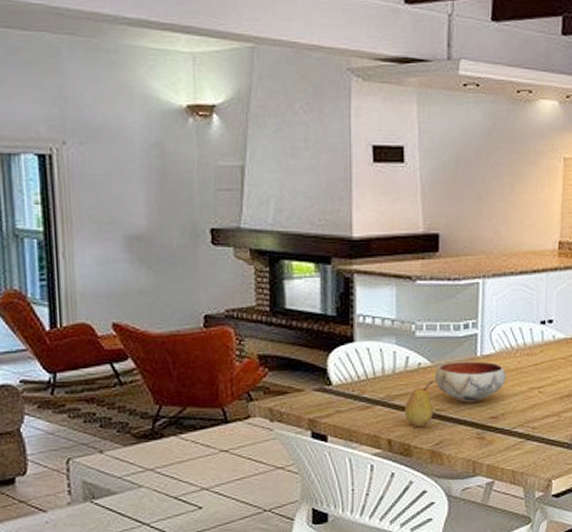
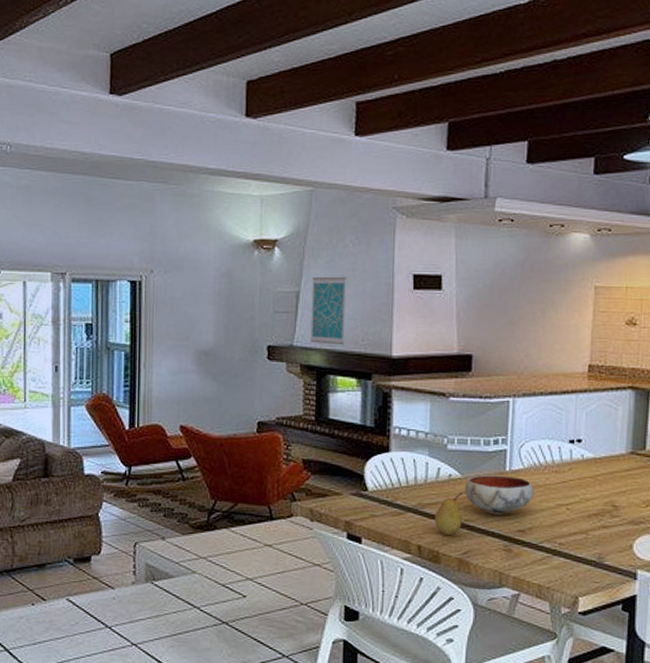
wall art: none [258,148,299,226] -> present [311,276,347,345]

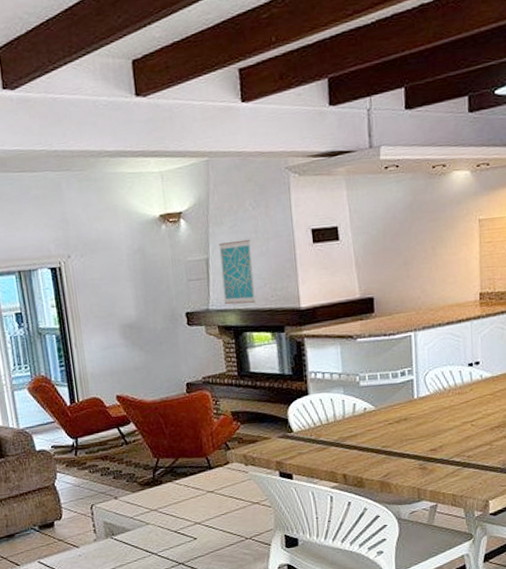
fruit: present [434,492,463,536] -> none [355,422,380,463]
bowl: present [464,475,535,515] -> none [378,402,442,439]

